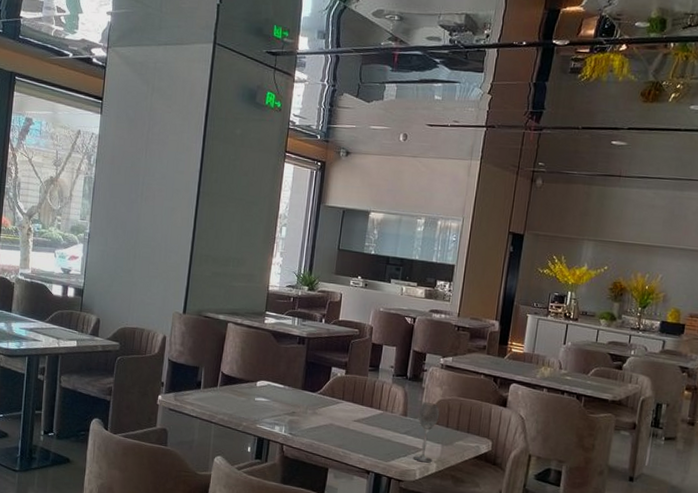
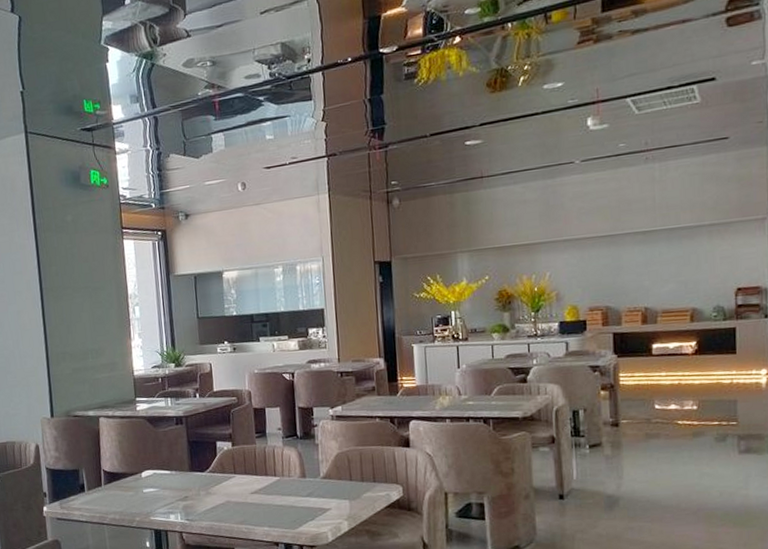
wineglass: present [412,402,440,463] -> none [317,458,342,523]

